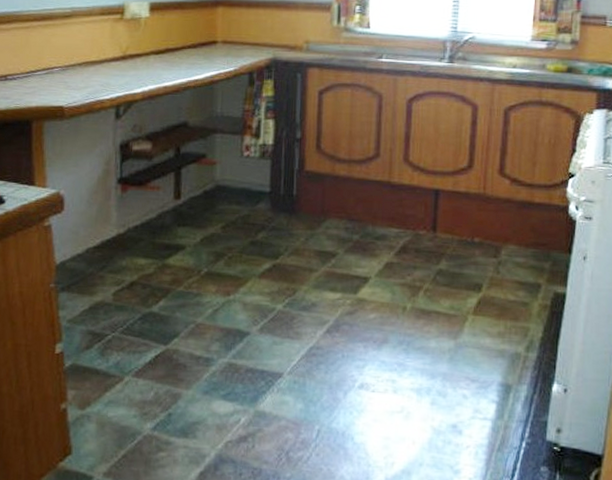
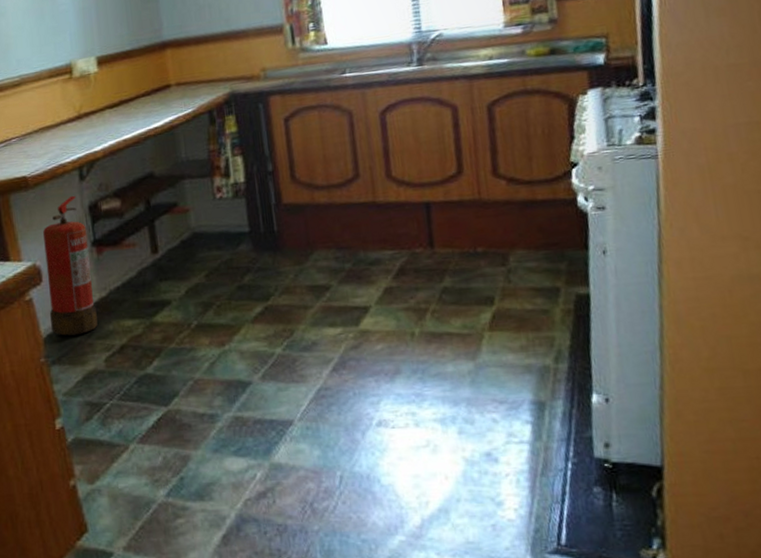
fire extinguisher: none [65,132,115,266] -> present [43,195,98,336]

